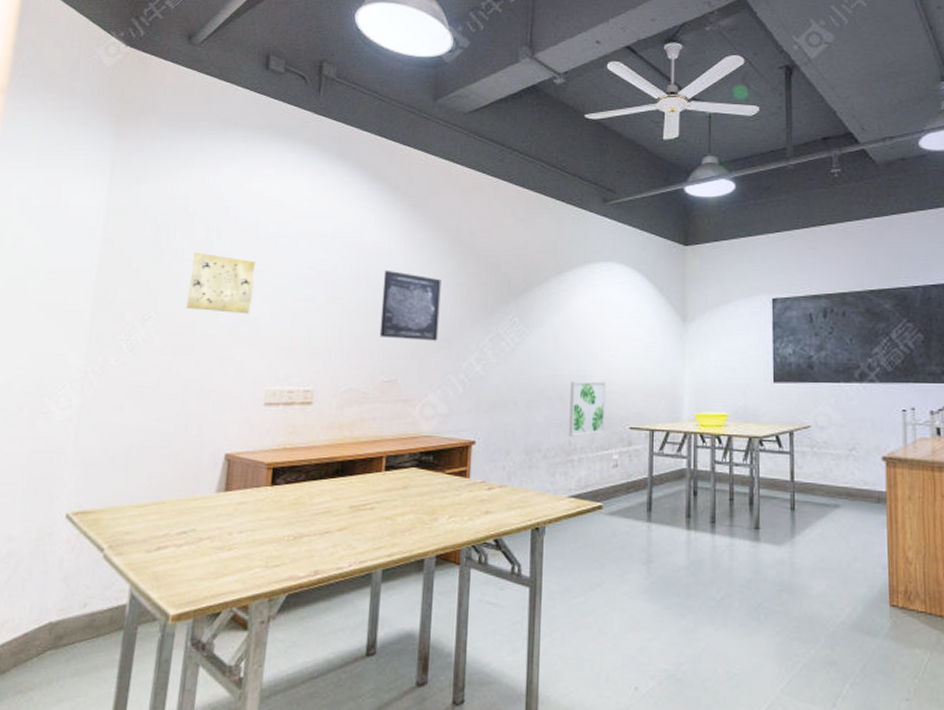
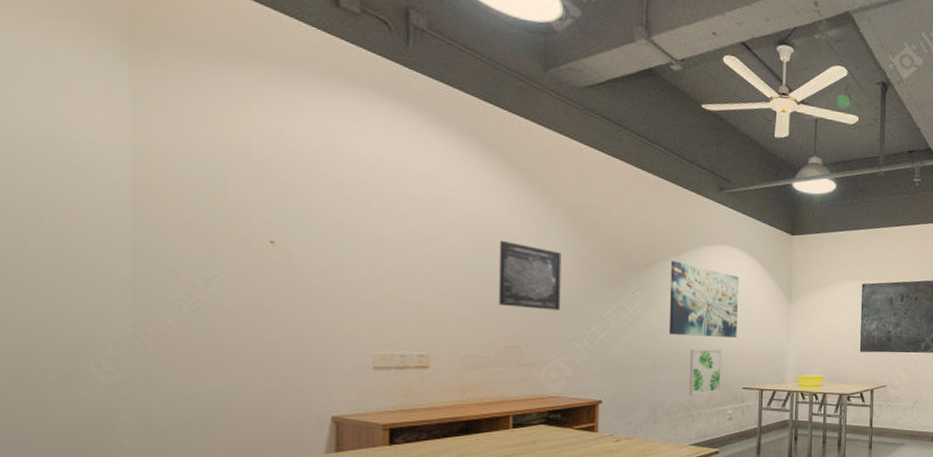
map: present [186,252,256,314] -> none [263,207,347,278]
wall art: none [547,282,626,368] -> present [669,261,740,339]

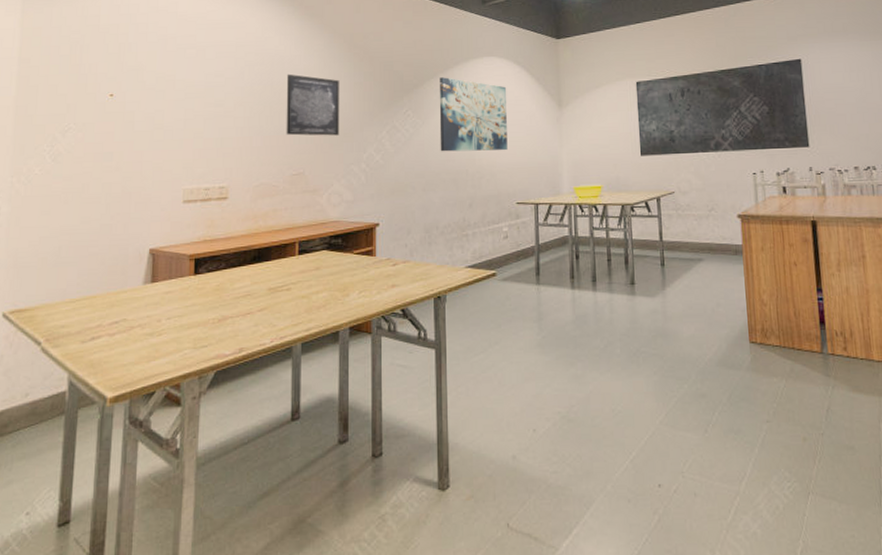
wall art: present [689,348,723,396] -> none [462,163,495,214]

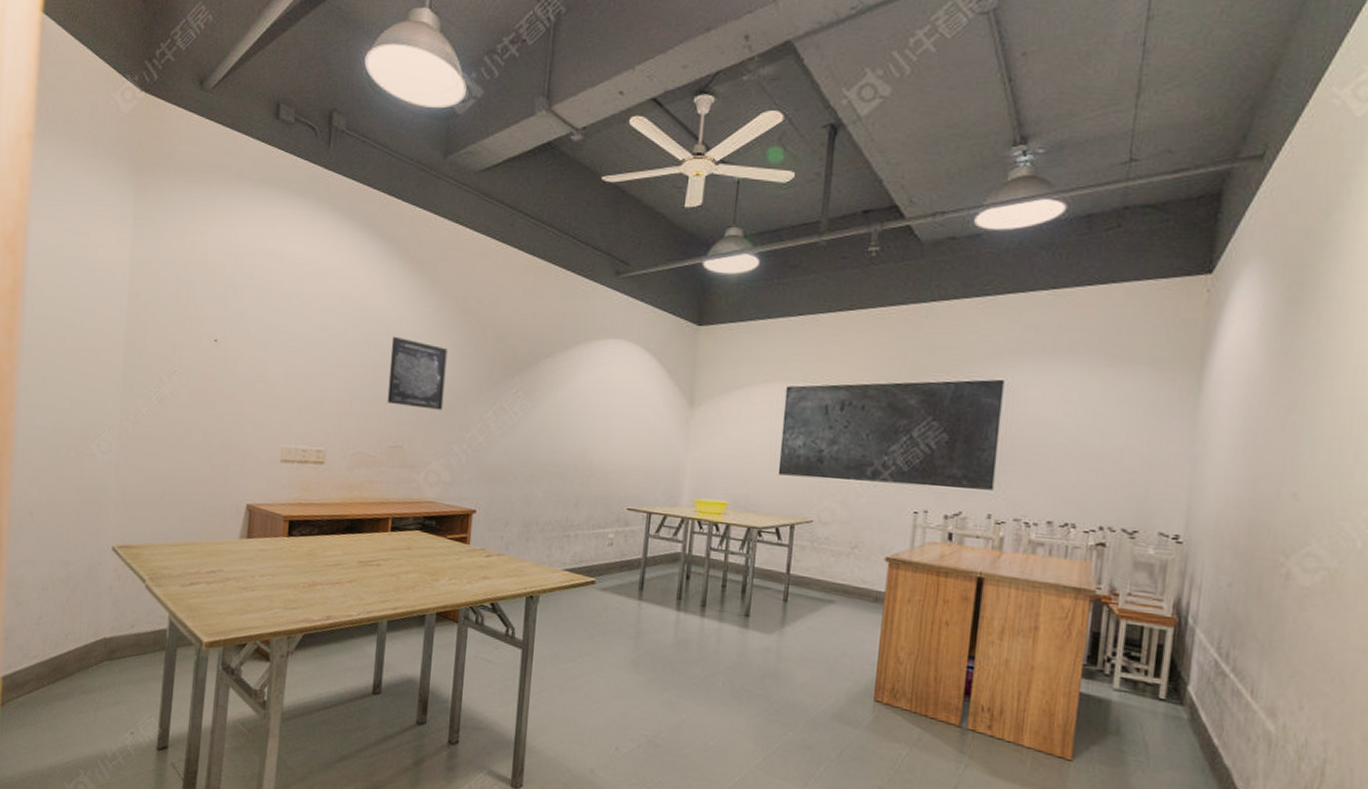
wall art: present [439,77,508,152] -> none [549,357,632,449]

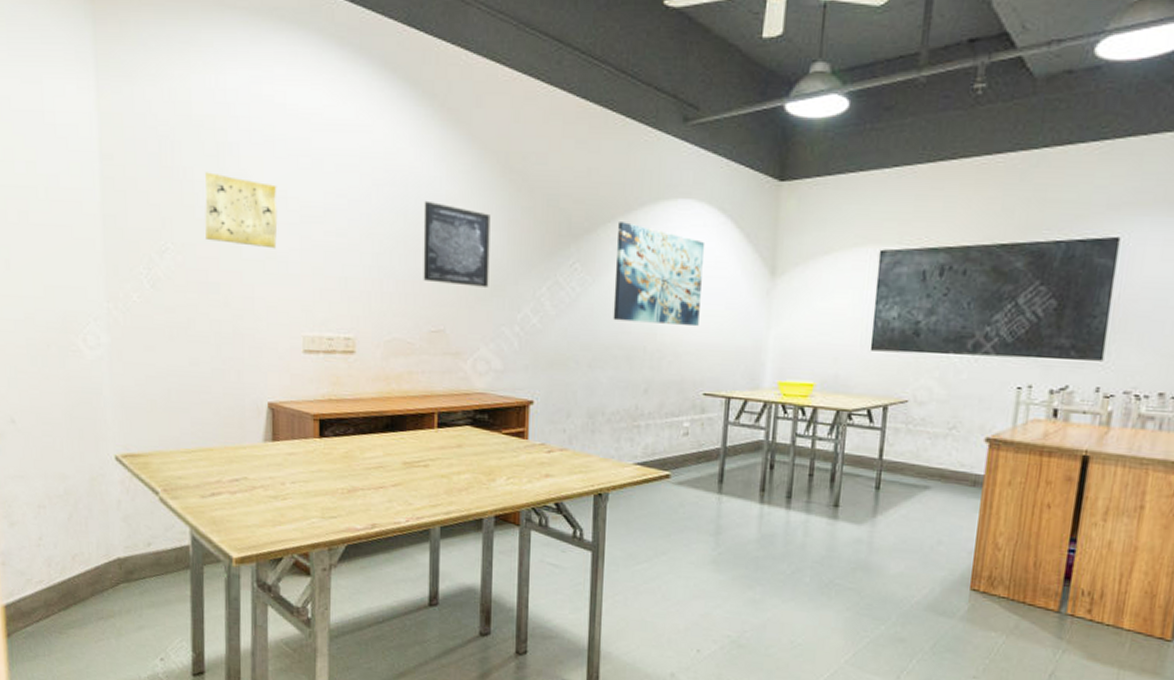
map: none [208,309,271,373] -> present [205,172,278,249]
wall art: none [549,357,632,449] -> present [613,222,706,327]

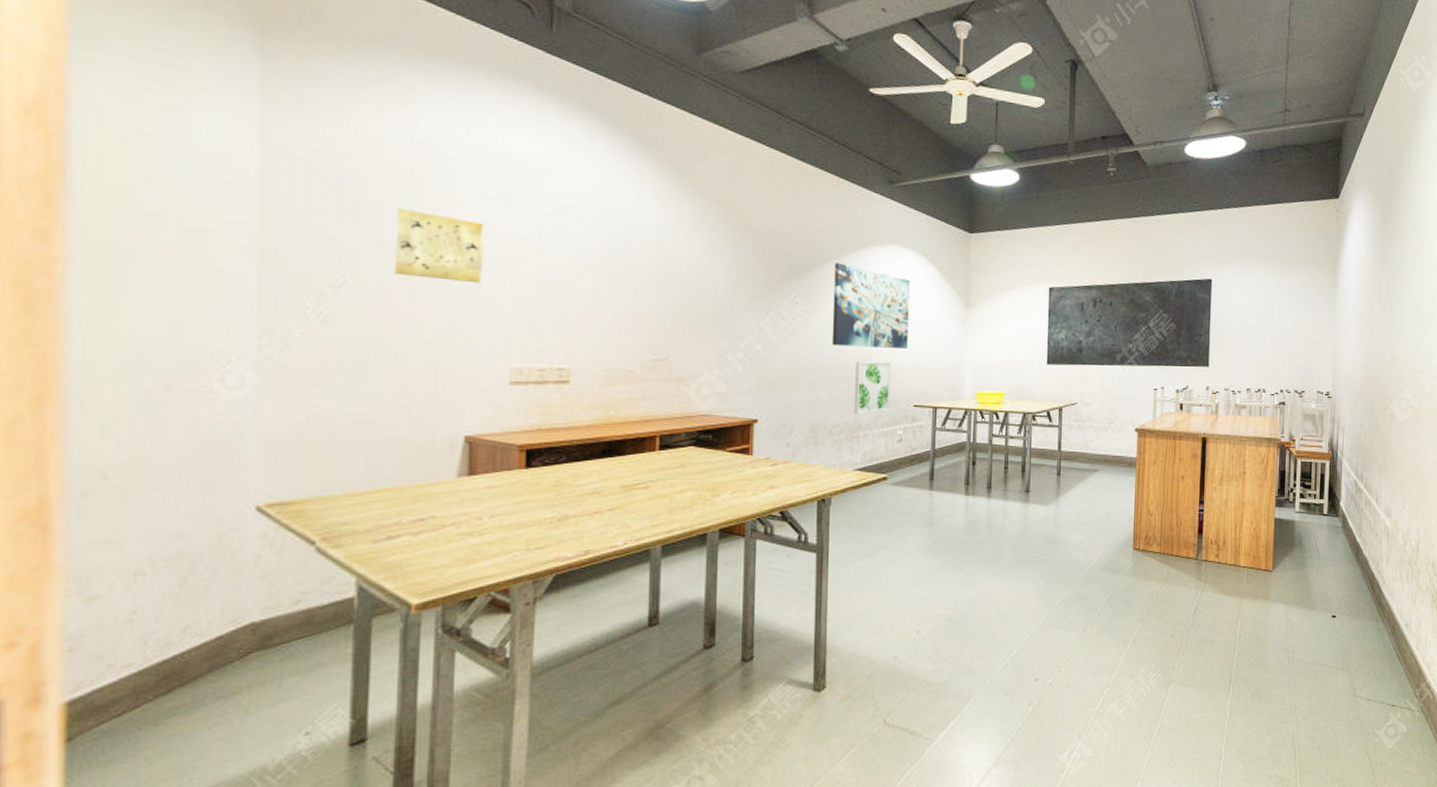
wall art: present [423,200,491,287] -> none [645,241,714,319]
wall art: none [636,339,680,401] -> present [854,361,892,414]

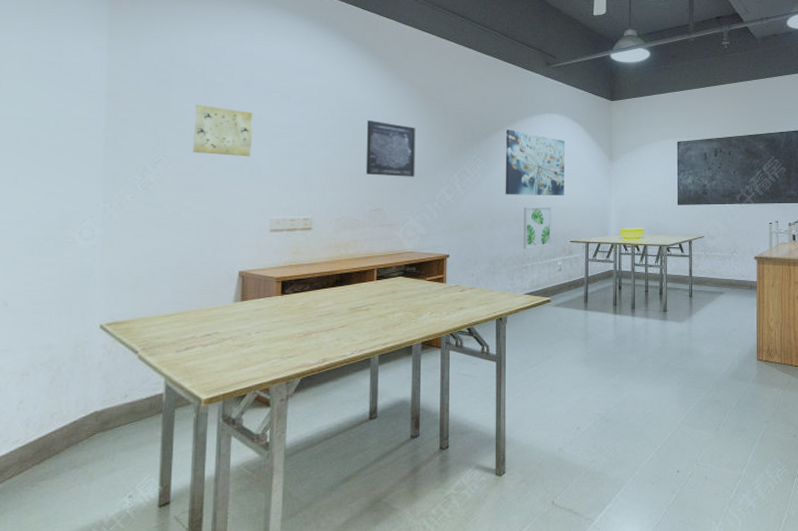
wall art: none [645,241,714,319] -> present [366,119,416,177]

